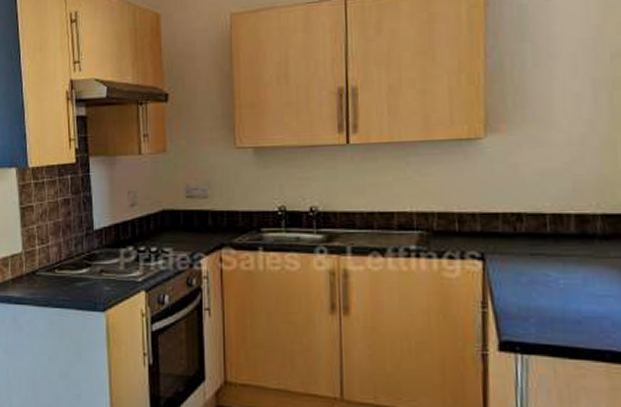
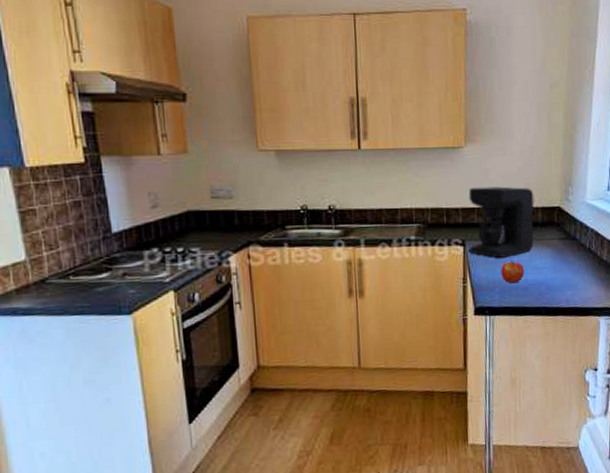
coffee maker: none [489,186,590,278] -> present [468,186,535,258]
apple: none [538,282,577,314] -> present [501,260,525,284]

